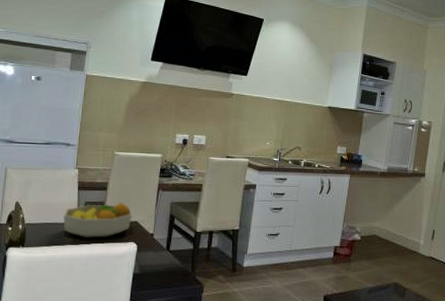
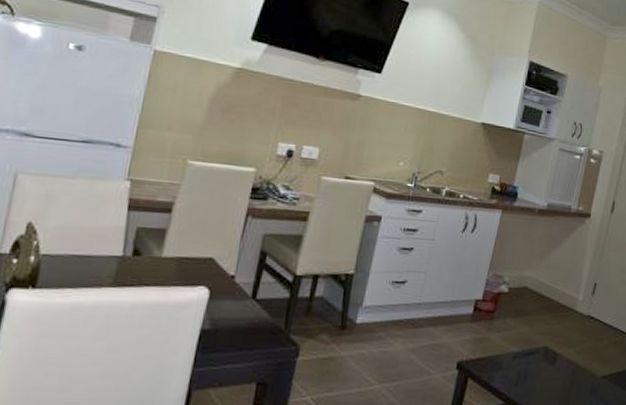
fruit bowl: present [63,201,133,238] -> none [100,229,207,279]

